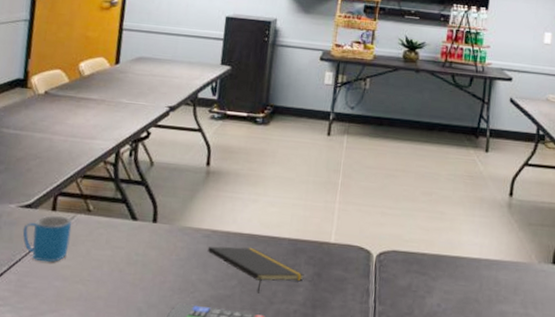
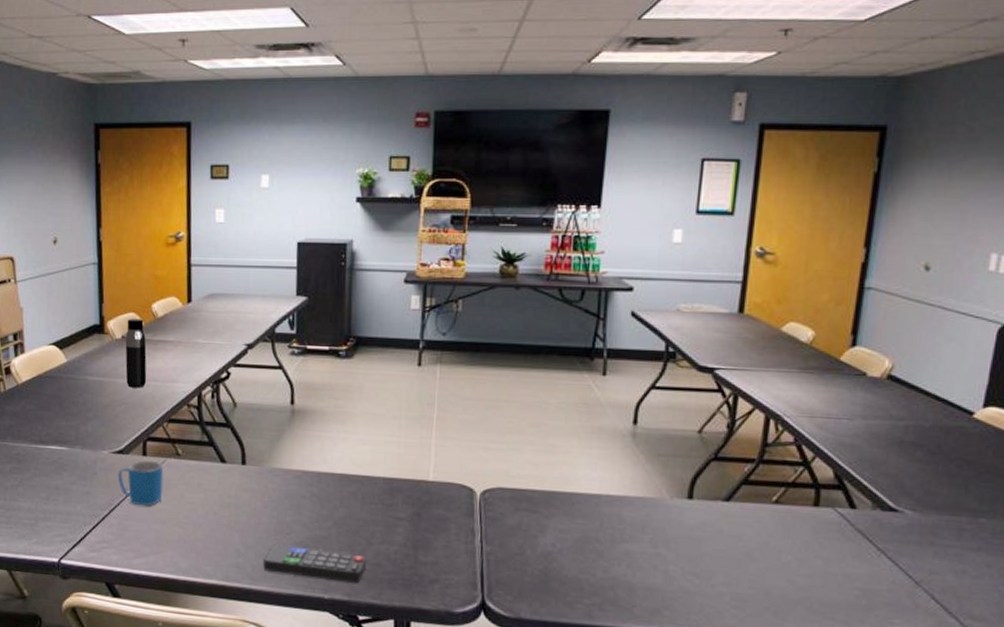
water bottle: none [44,75,70,143] -> present [125,319,147,388]
notepad: present [207,246,304,294] -> none [299,487,403,534]

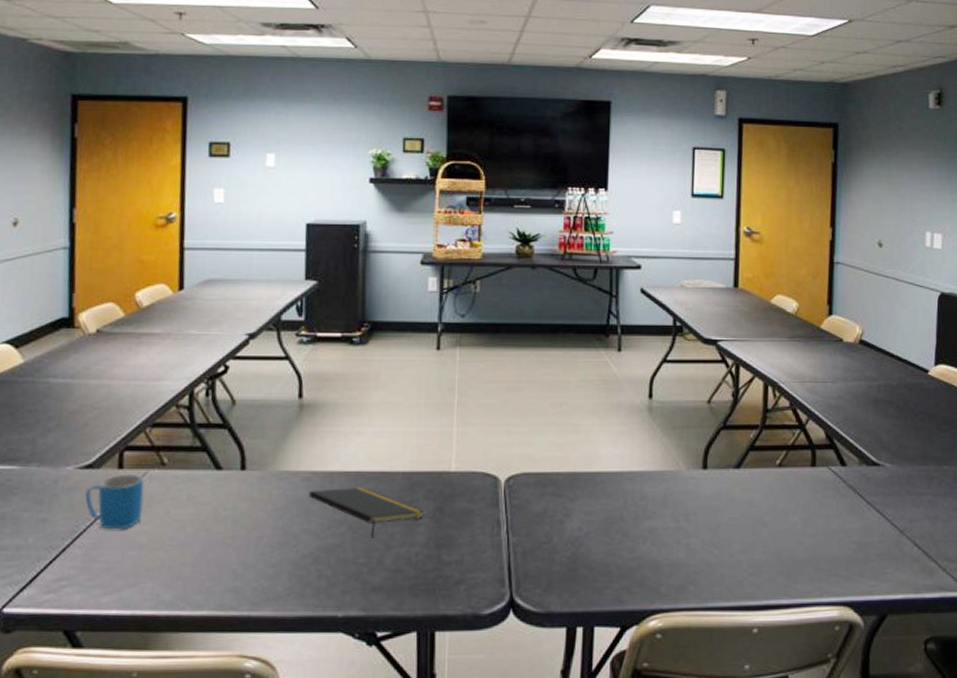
water bottle: present [125,319,147,388] -> none [100,310,127,389]
remote control: present [263,544,366,583] -> none [265,559,385,595]
notepad: none [299,487,403,534] -> present [308,486,424,538]

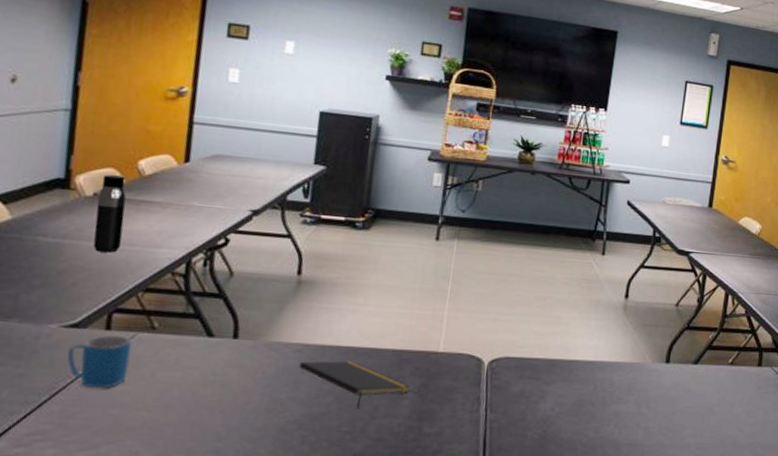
water bottle: none [100,310,127,389] -> present [93,174,126,253]

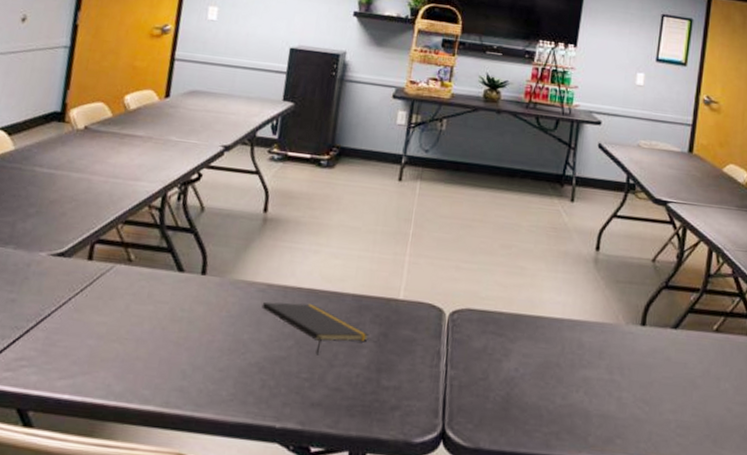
mug: present [67,335,132,389] -> none [53,265,110,318]
water bottle: present [93,174,126,253] -> none [81,108,113,185]

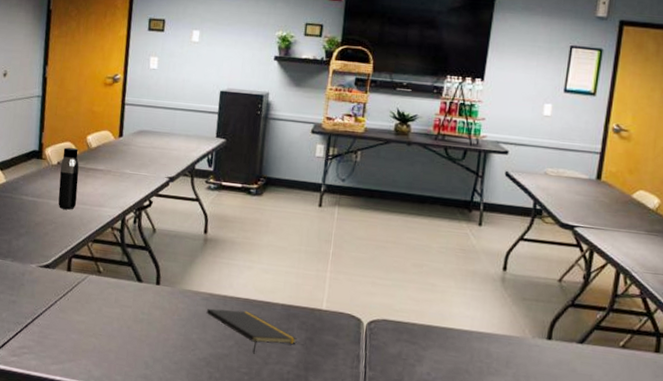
water bottle: none [81,108,113,185] -> present [58,147,79,210]

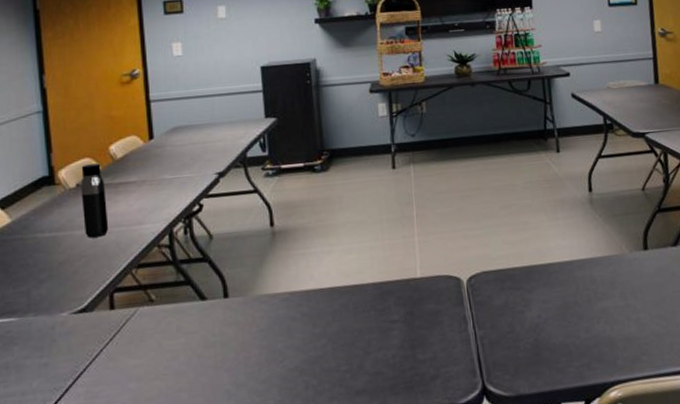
notepad: present [206,308,297,354] -> none [288,301,397,347]

